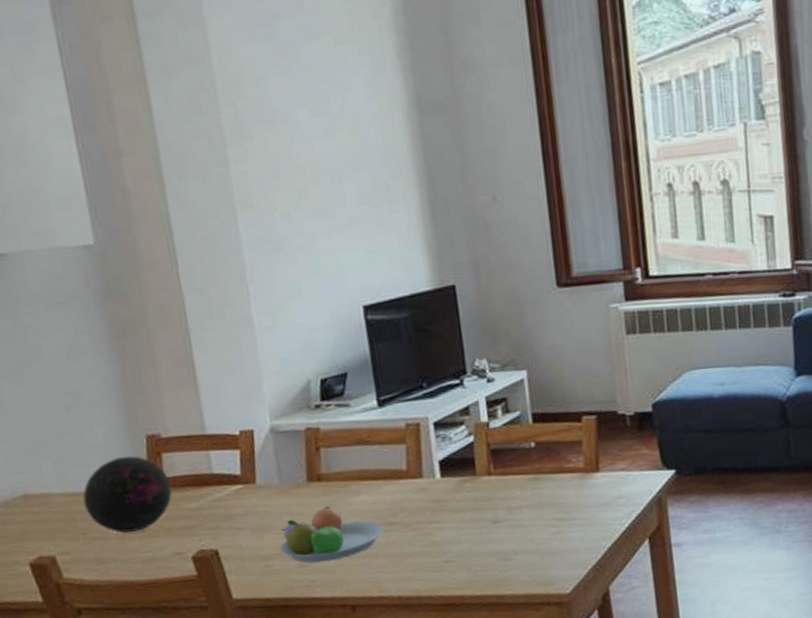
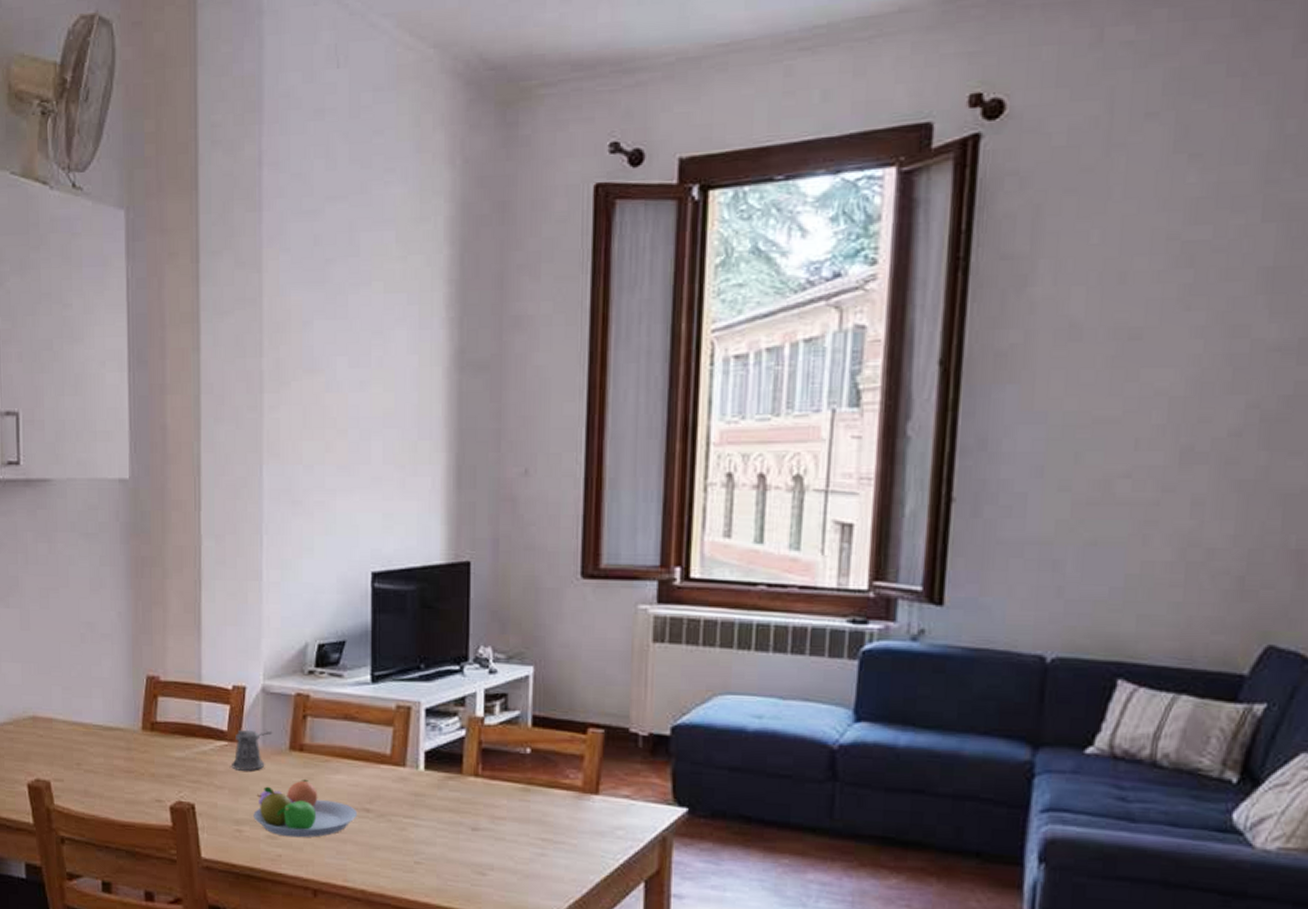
decorative orb: present [83,456,172,533] -> none [83,694,162,771]
pepper shaker: none [250,468,288,510] -> present [232,729,273,771]

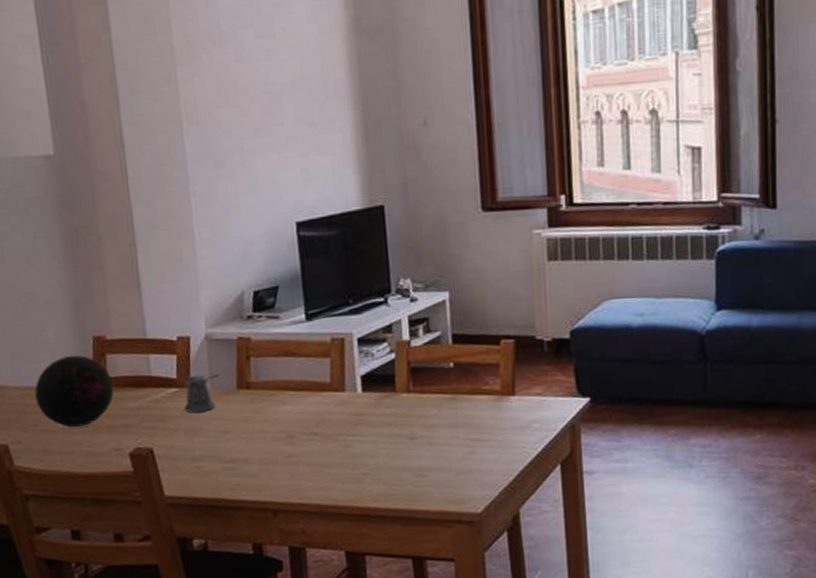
decorative orb: none [83,694,162,771] -> present [34,355,114,427]
fruit bowl: present [253,778,357,838] -> none [210,413,306,467]

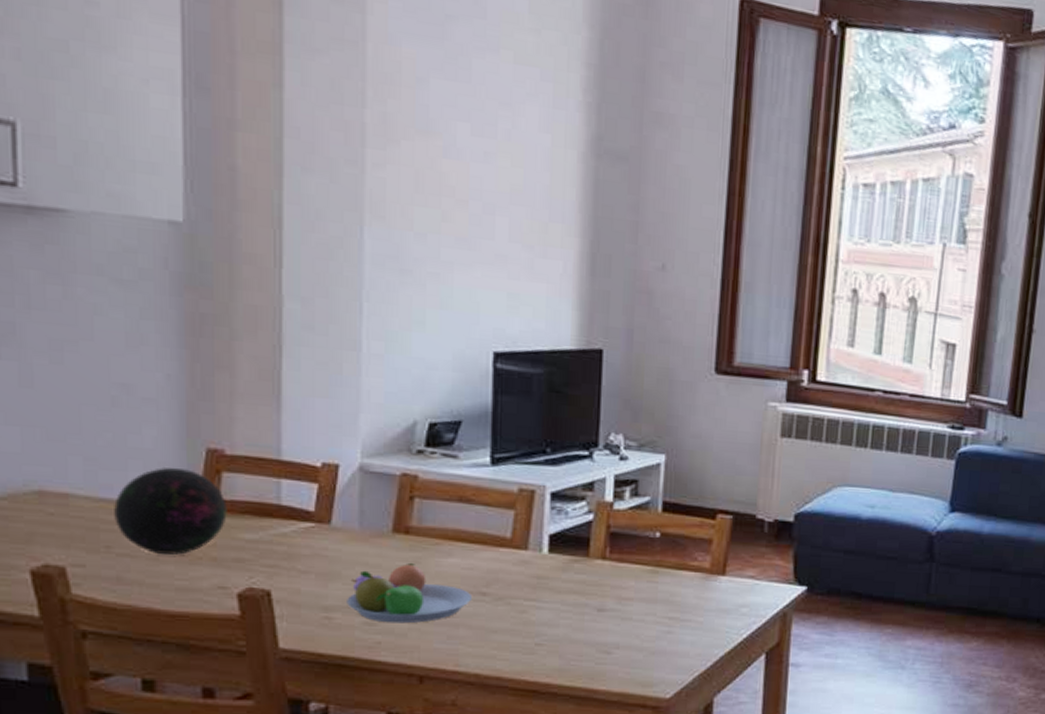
pepper shaker: present [184,375,220,413] -> none [320,510,373,555]
fruit bowl: none [210,413,306,467] -> present [347,562,471,624]

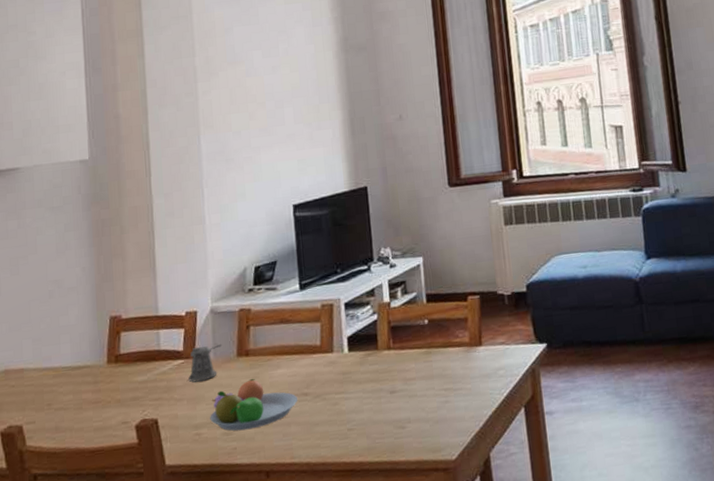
decorative orb: present [114,468,227,555] -> none [52,335,126,404]
pepper shaker: none [320,510,373,555] -> present [188,344,222,383]

